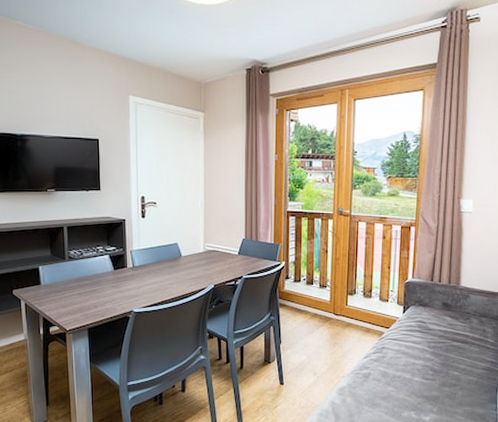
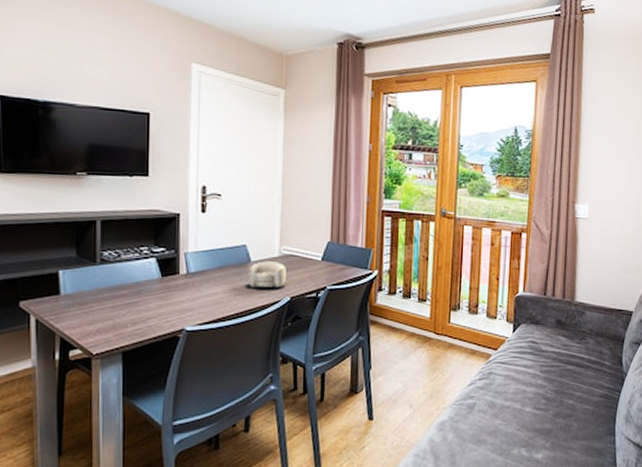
decorative bowl: none [180,256,210,278] -> present [248,261,286,288]

